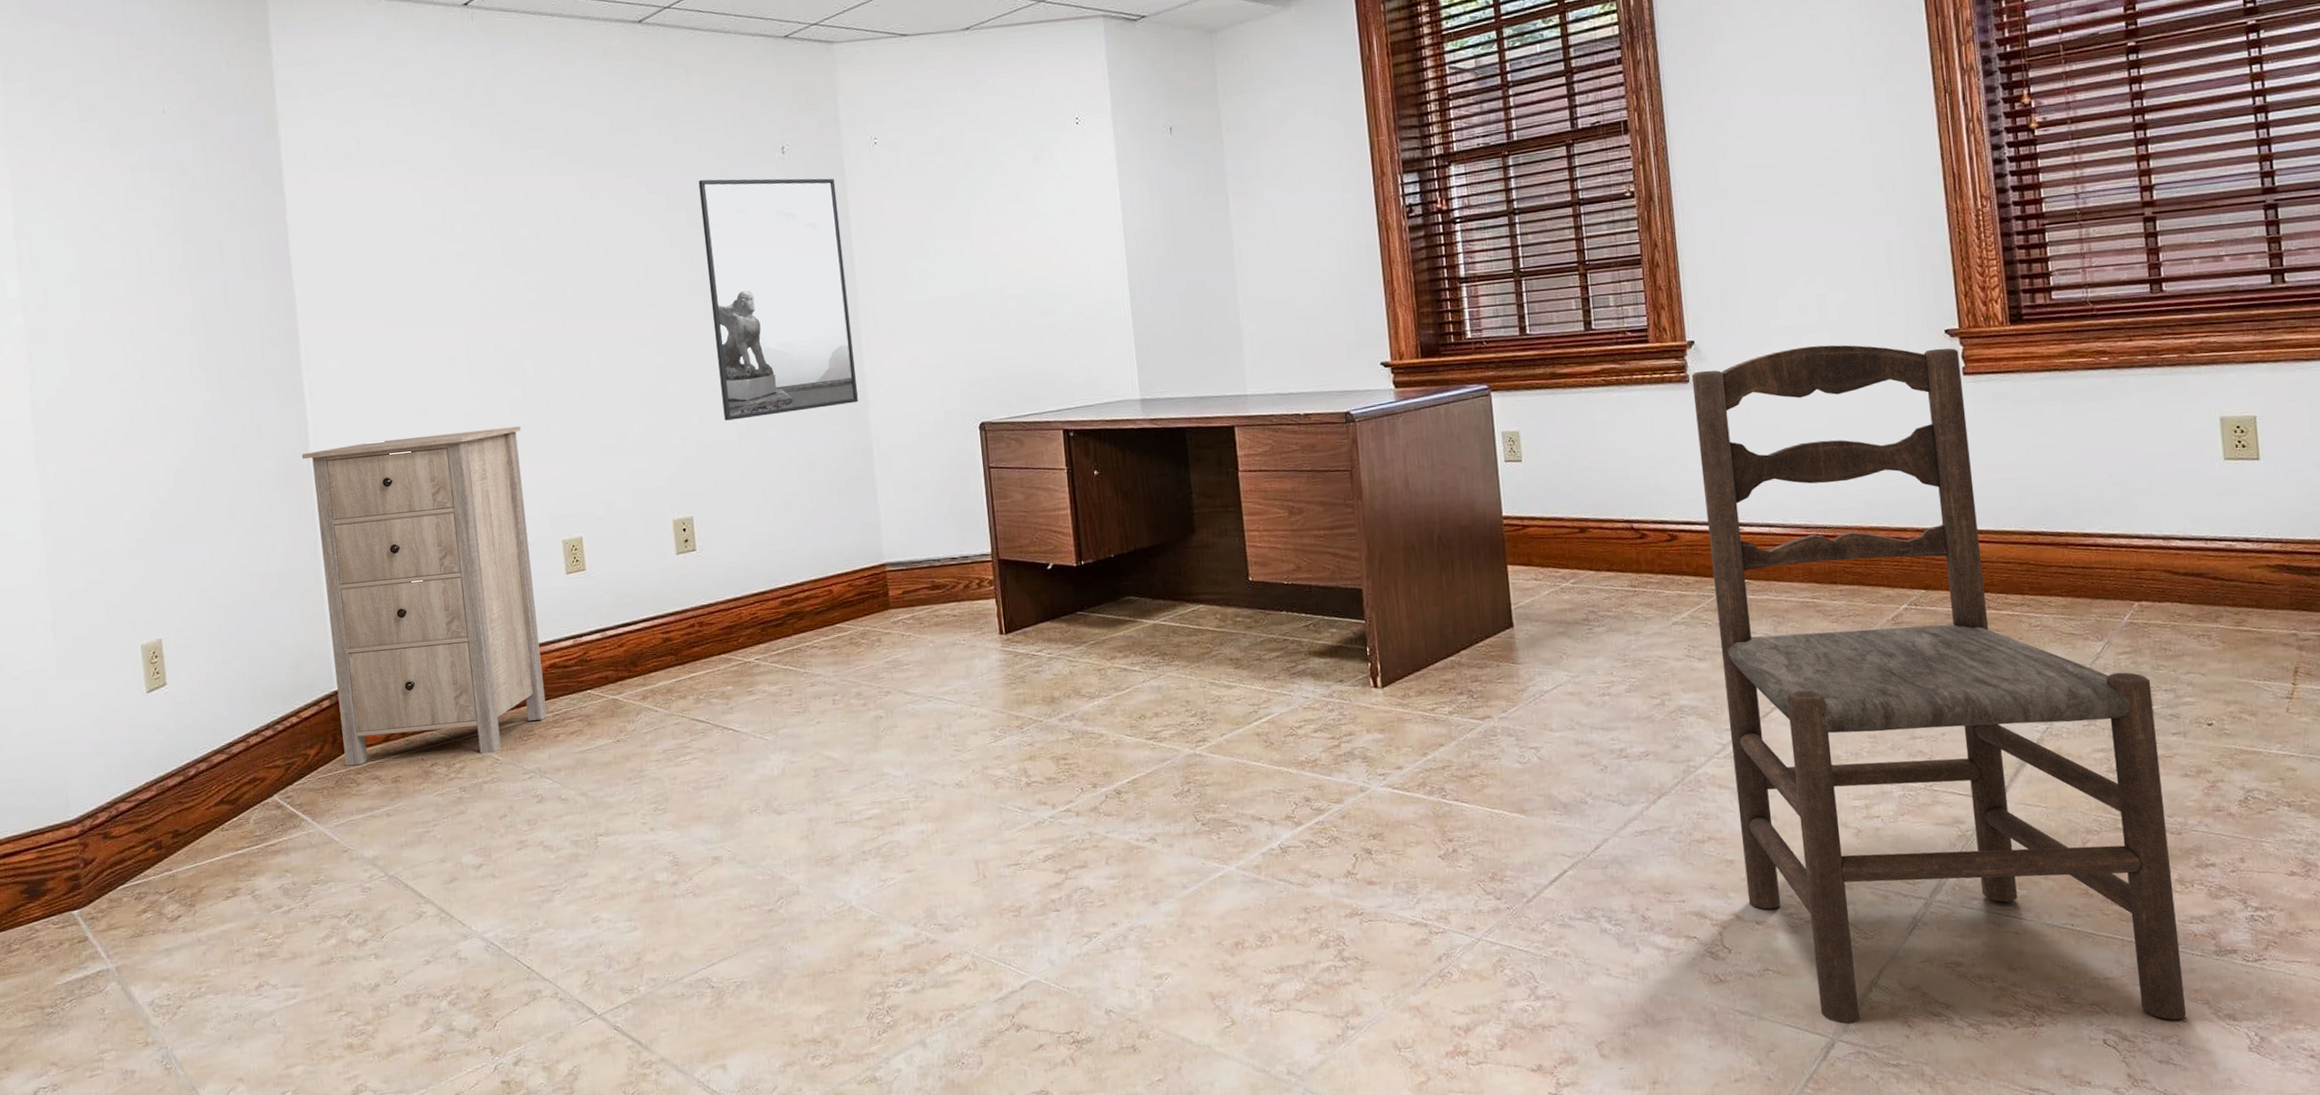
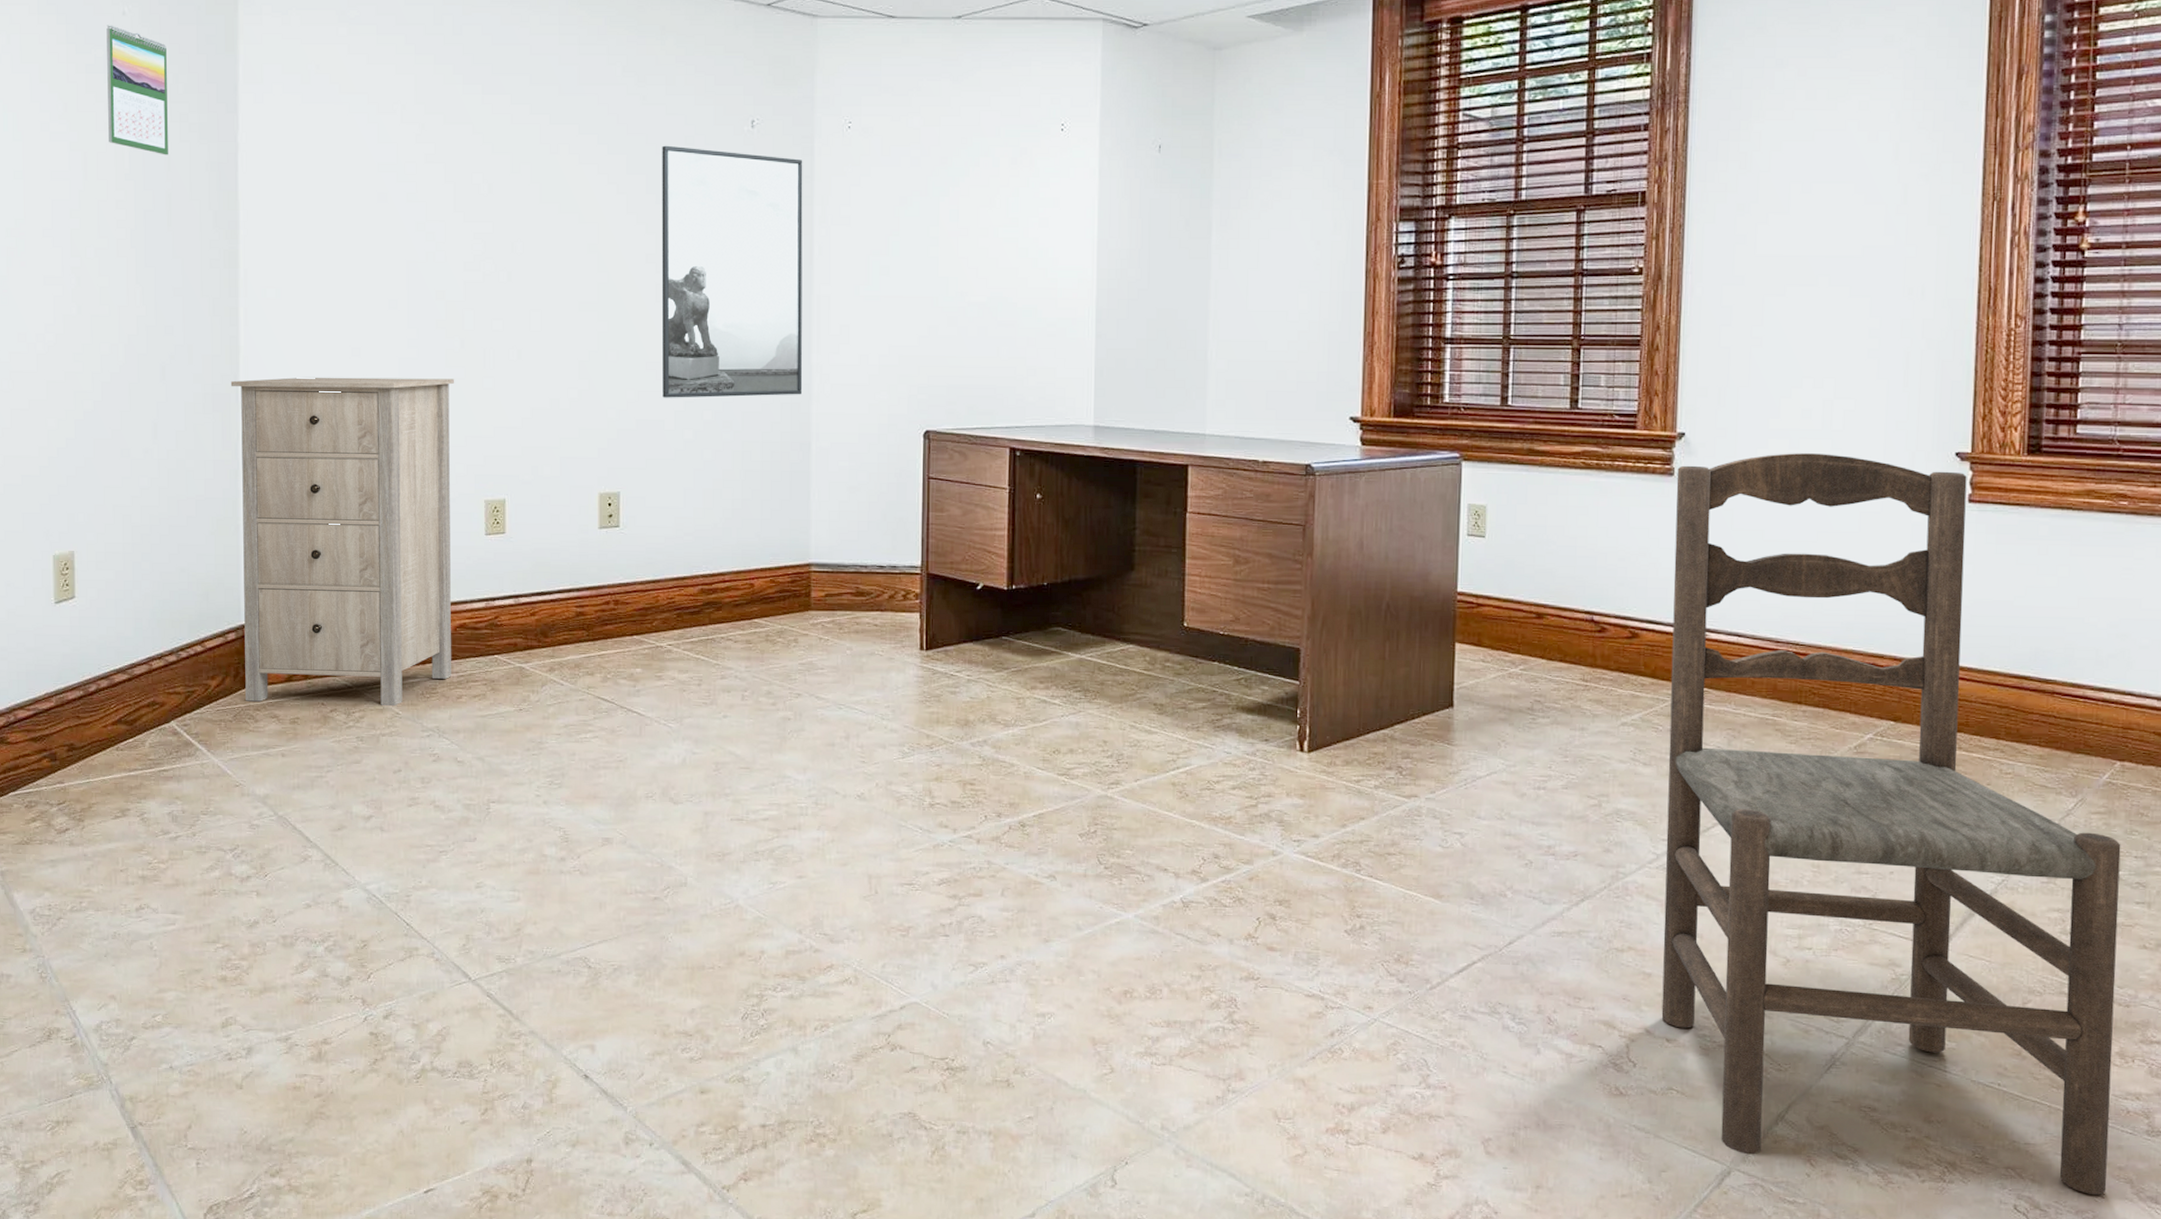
calendar: none [148,124,220,243] -> present [106,25,168,155]

